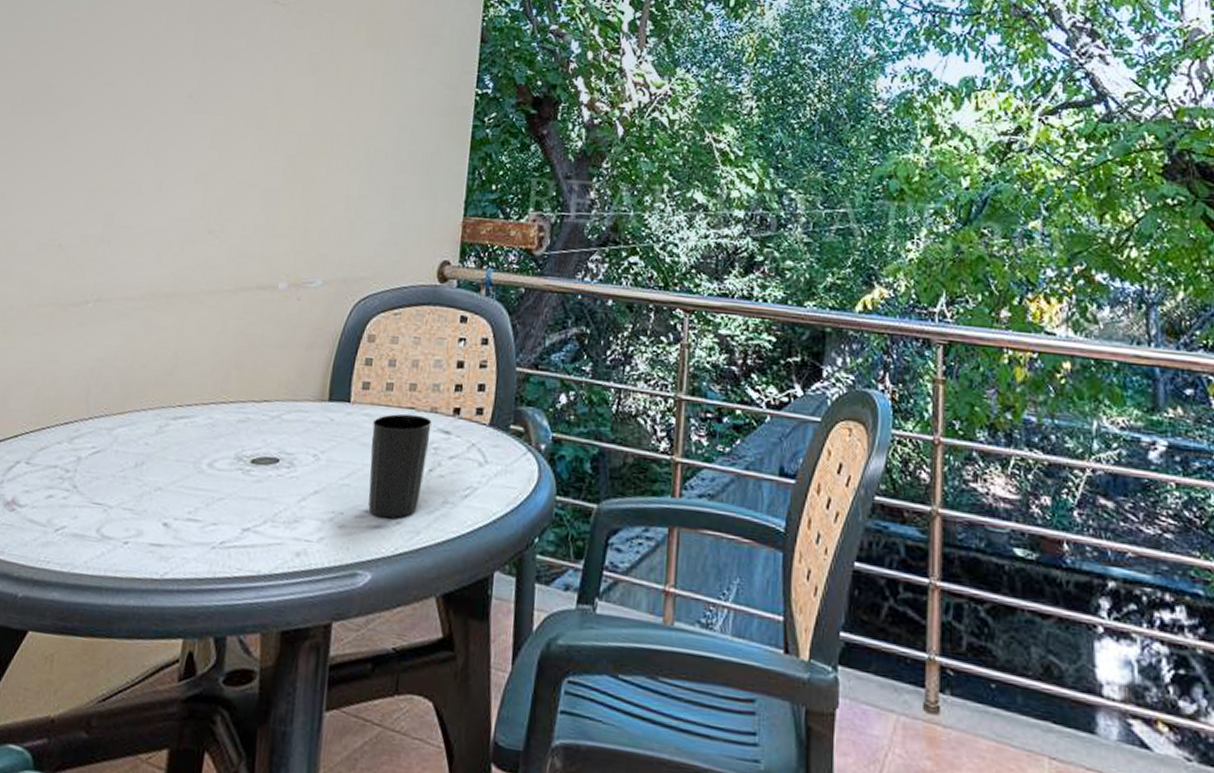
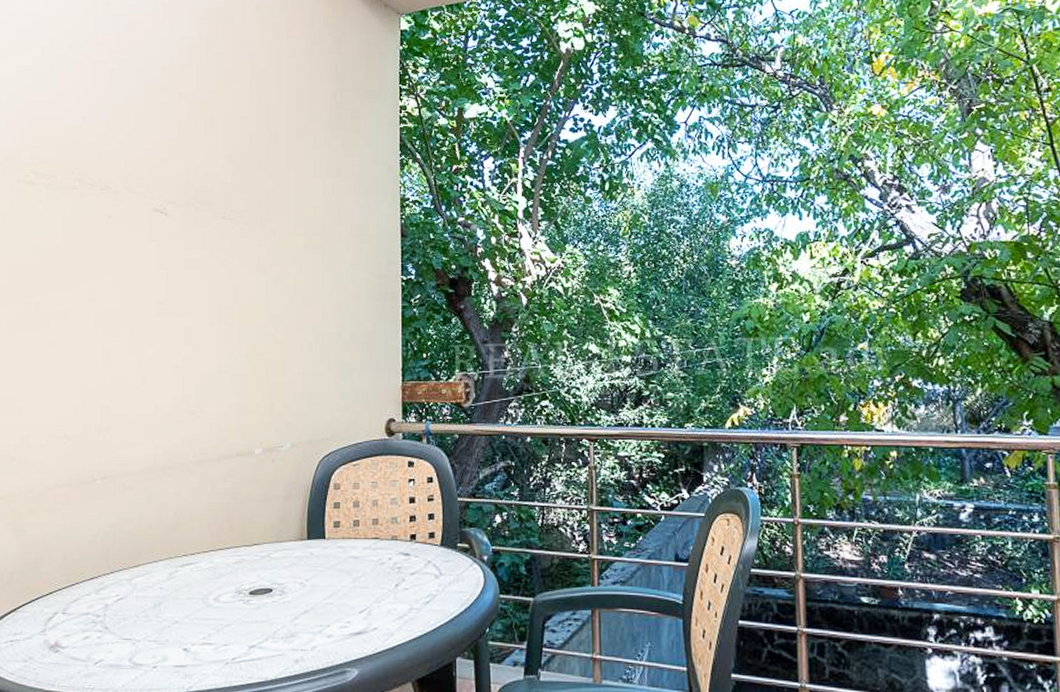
cup: present [368,413,432,519] -> none [346,543,394,626]

